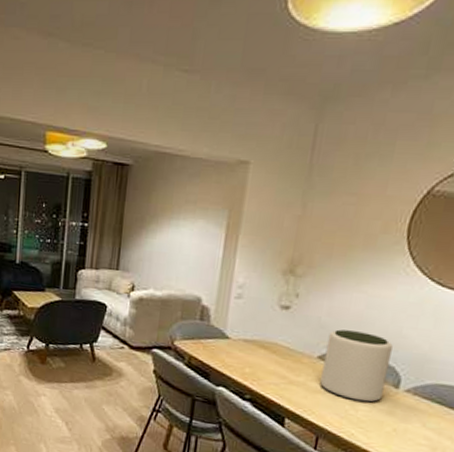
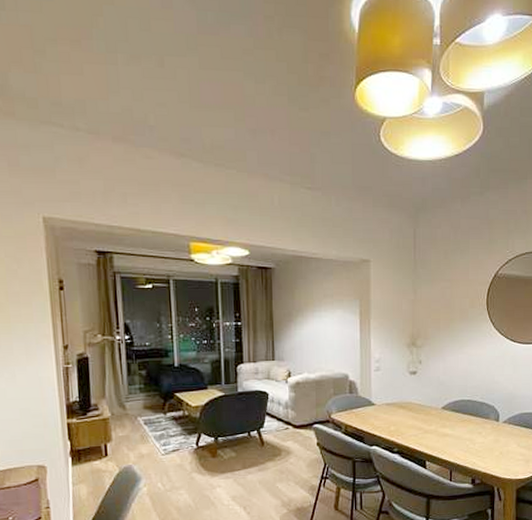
plant pot: present [320,329,393,403] -> none [446,383,490,437]

